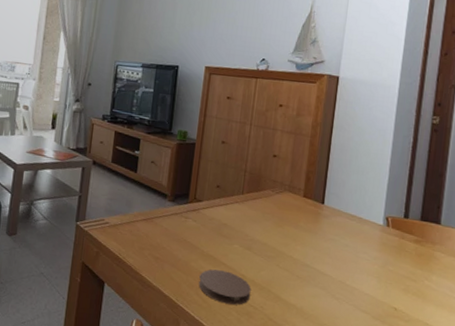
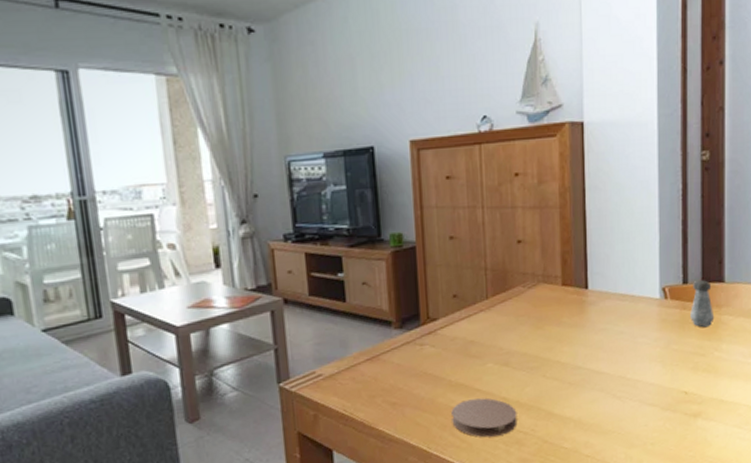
salt shaker: none [407,218,429,259] -> present [690,280,715,328]

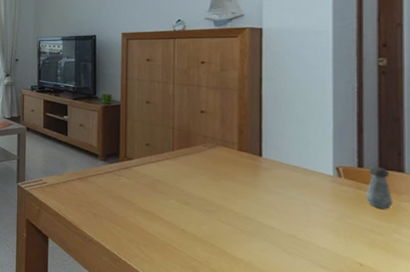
coaster: present [451,398,518,438] -> none [138,224,193,259]

